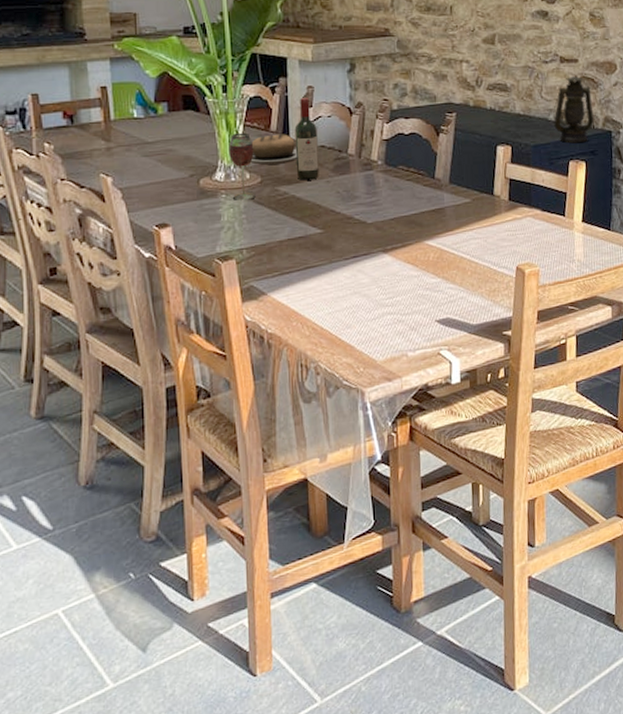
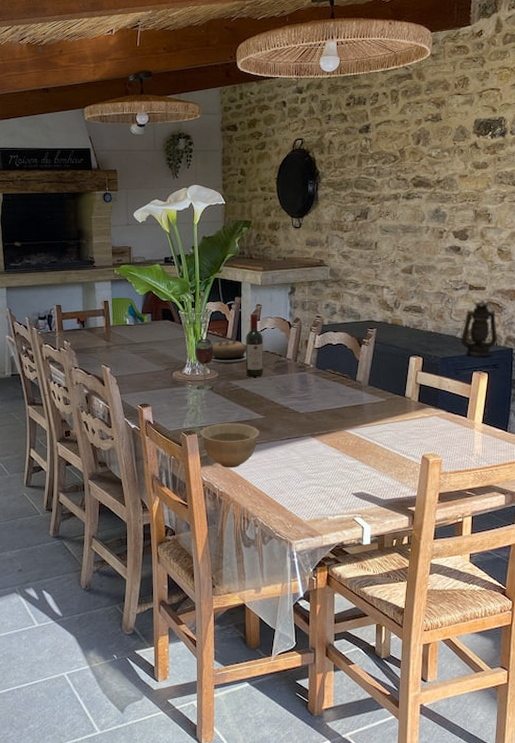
bowl: none [238,241,318,302] -> present [199,423,260,468]

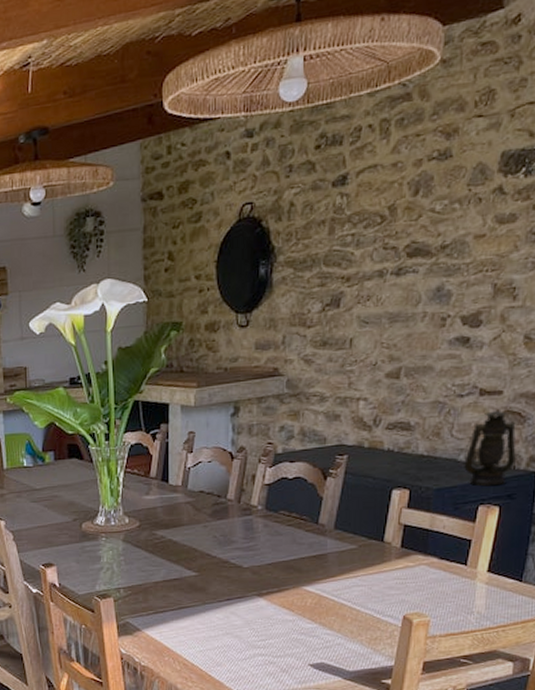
wineglass: present [195,338,214,390] -> none [110,479,134,543]
bowl: present [199,423,260,468] -> none [116,583,192,638]
bread: present [211,340,246,365] -> none [130,479,175,511]
wine bottle: present [245,313,263,377] -> none [174,443,197,525]

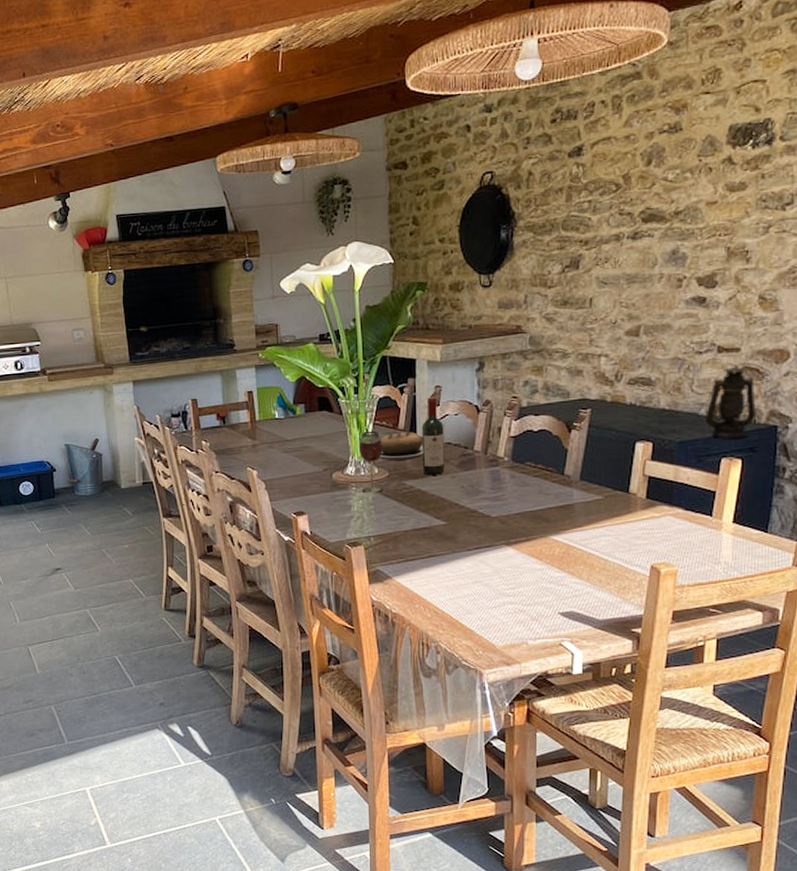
wineglass: none [110,479,134,543] -> present [359,430,383,493]
bread: none [130,479,175,511] -> present [379,431,423,461]
wine bottle: none [174,443,197,525] -> present [421,397,444,475]

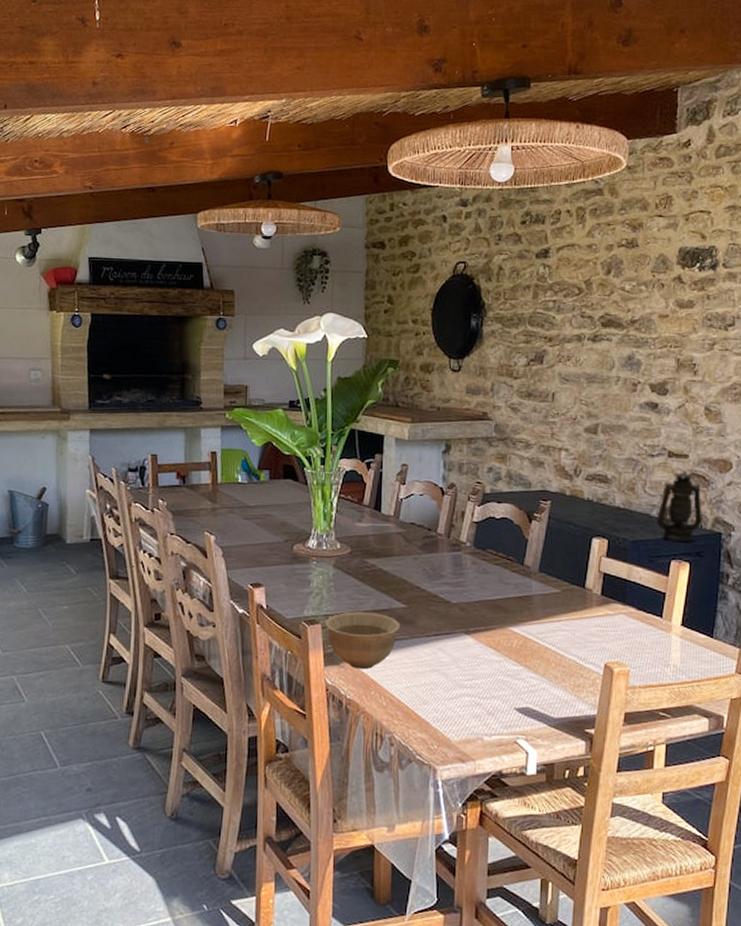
wineglass: present [359,430,383,493] -> none [322,504,346,569]
bowl: none [366,531,441,585] -> present [324,612,401,670]
bread: present [379,431,423,461] -> none [342,508,387,538]
wine bottle: present [421,397,444,475] -> none [385,475,409,556]

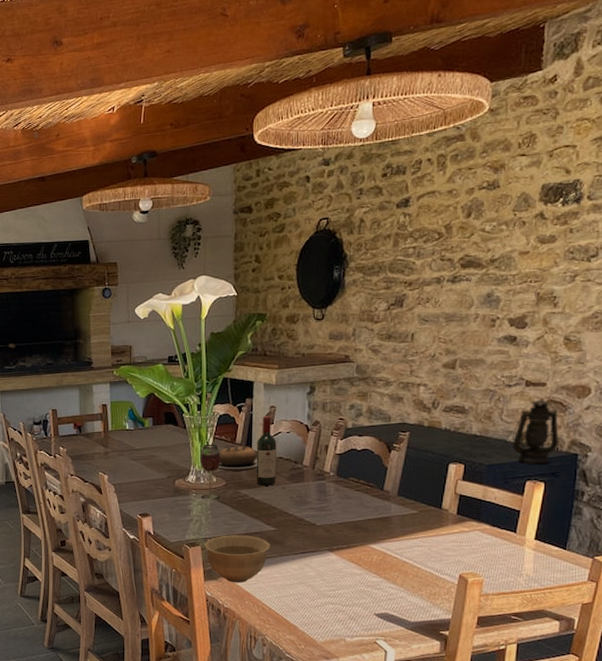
wineglass: none [322,504,346,569] -> present [200,444,221,499]
bread: none [342,508,387,538] -> present [217,446,257,472]
wine bottle: none [385,475,409,556] -> present [256,416,277,486]

